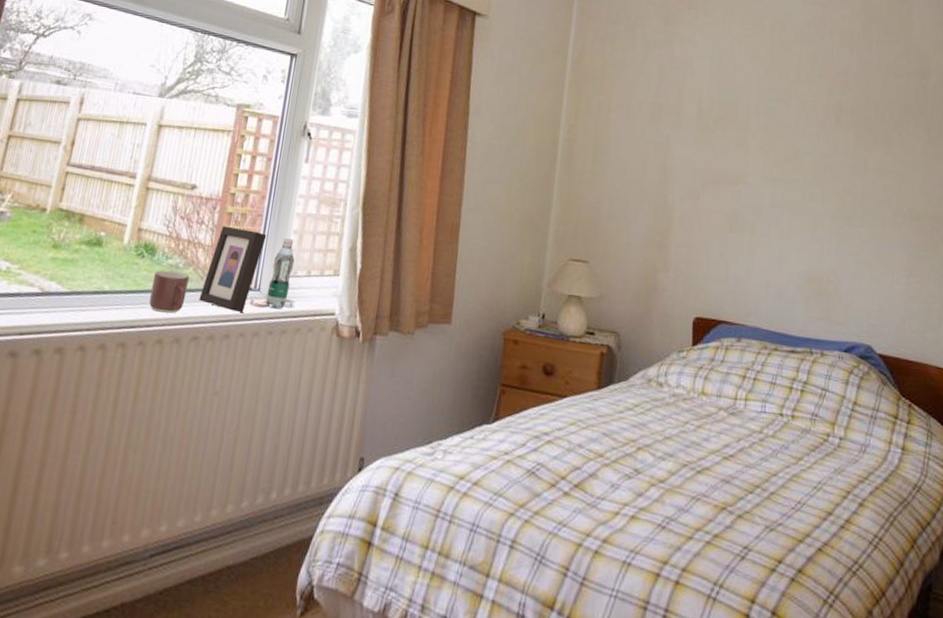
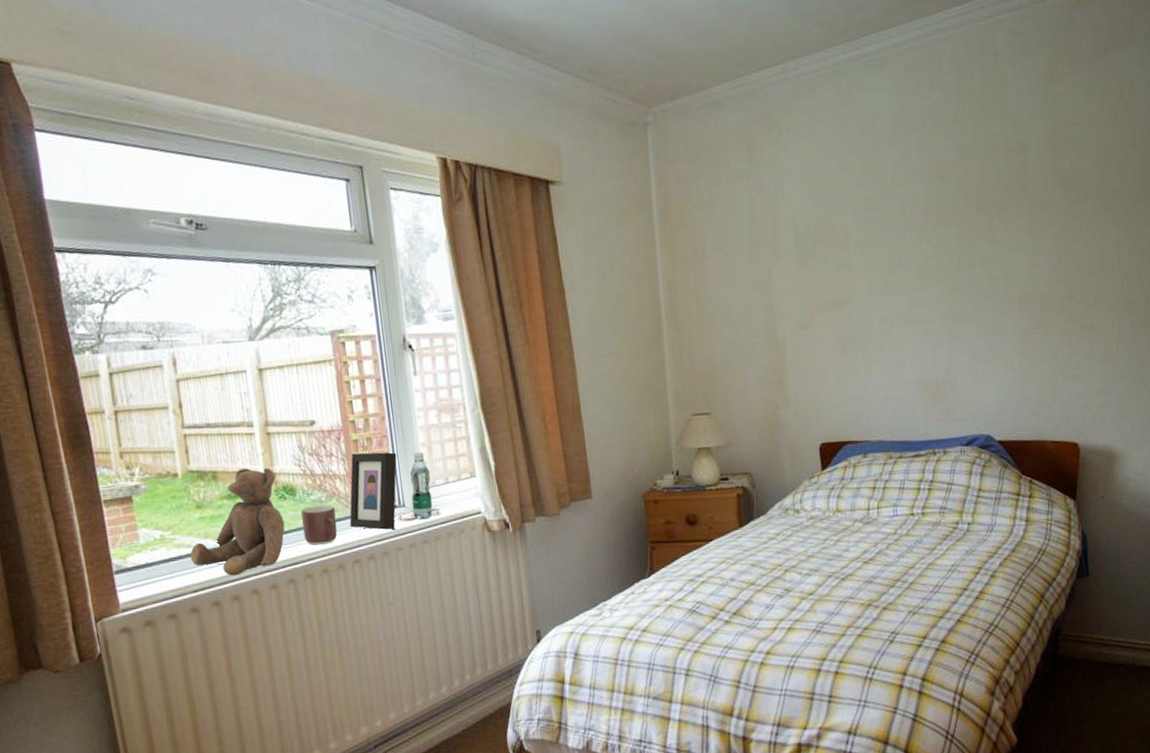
teddy bear: none [28,217,142,327] -> present [190,468,285,576]

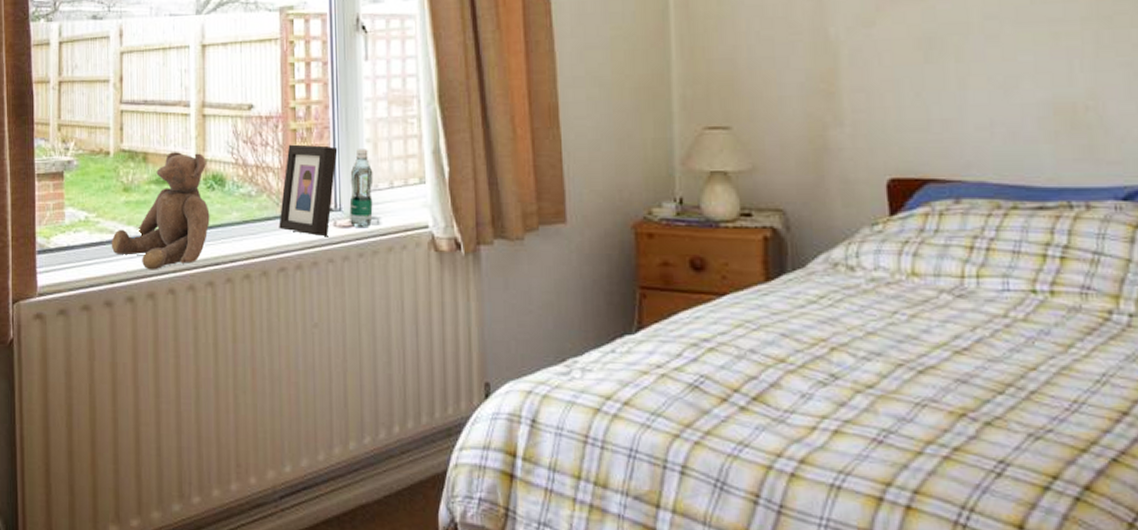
mug: present [301,505,338,545] -> none [227,200,265,246]

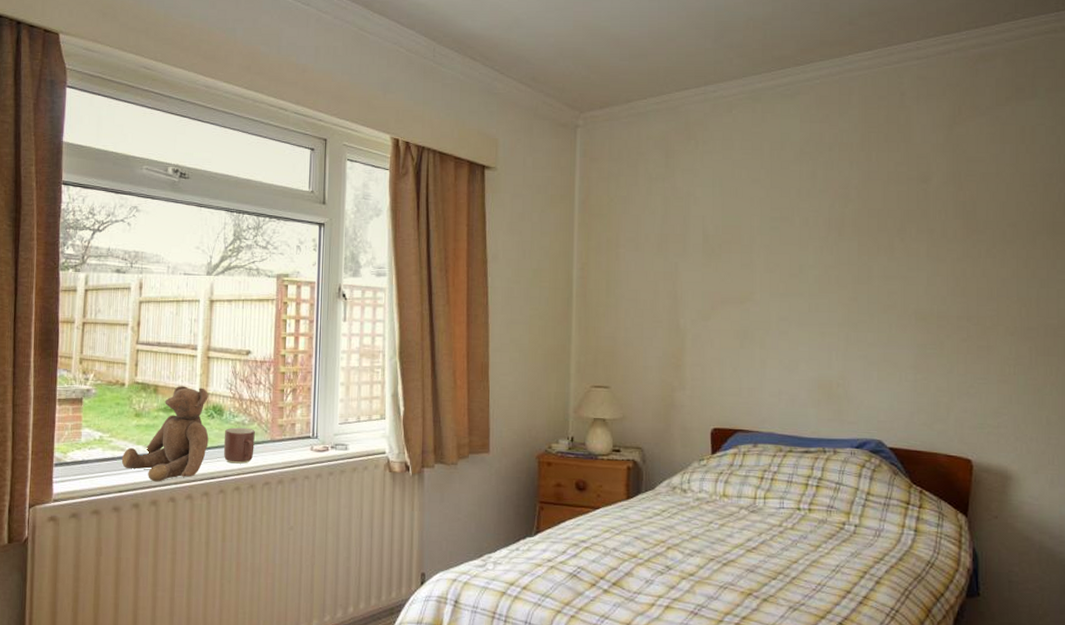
mug: none [227,200,265,246] -> present [223,427,255,464]
picture frame: present [279,144,338,236] -> none [266,384,318,458]
bottle: present [349,149,374,228] -> none [324,390,345,453]

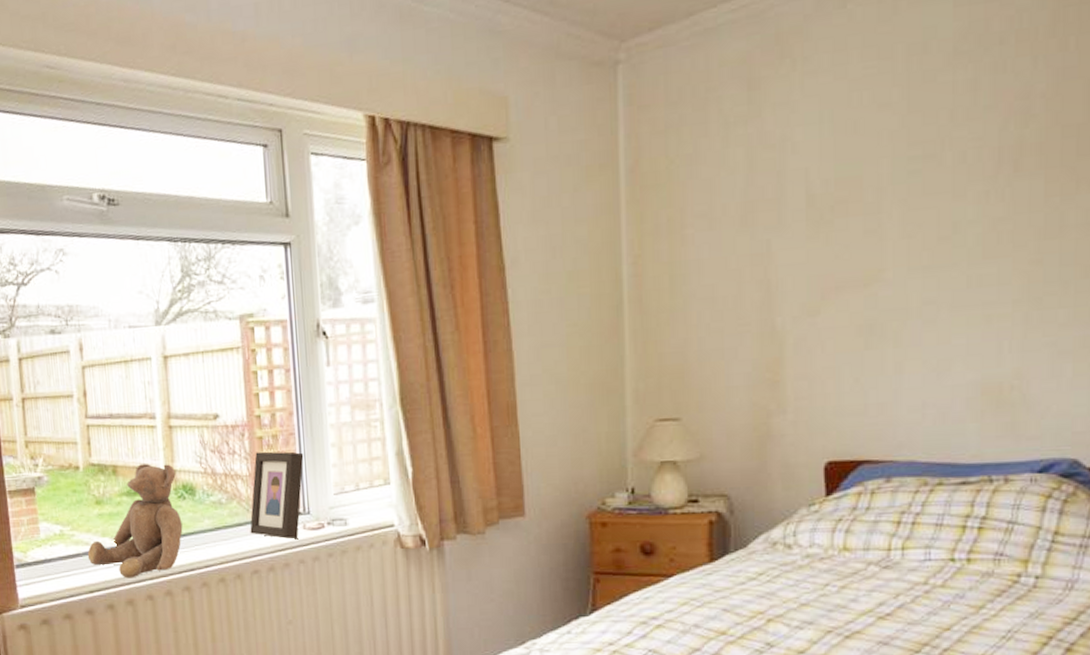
mug: present [223,427,255,464] -> none [200,507,237,551]
picture frame: none [266,384,318,458] -> present [250,451,304,539]

